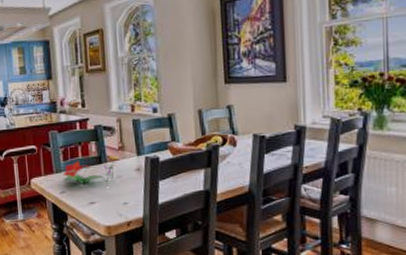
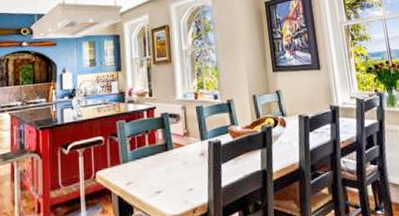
flower arrangement: present [63,156,118,187] -> none [129,142,183,174]

